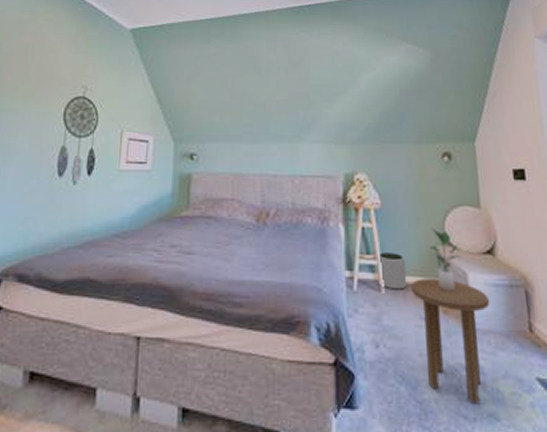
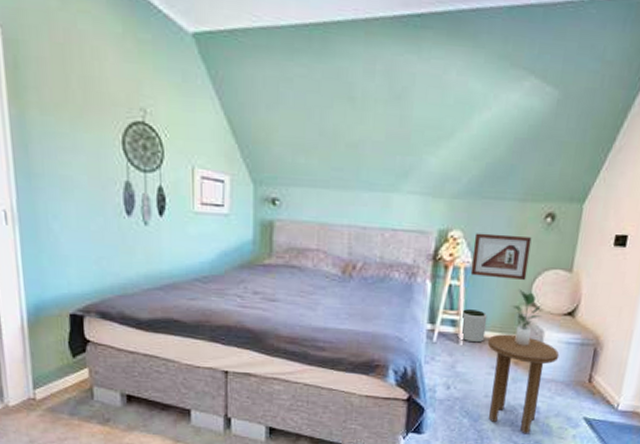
picture frame: none [379,174,437,218] -> present [470,233,532,280]

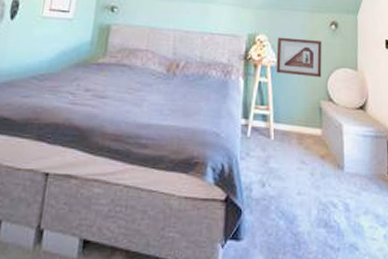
plant pot: present [459,309,488,343] -> none [269,104,293,137]
side table: present [487,334,560,434] -> none [295,128,359,236]
potted plant: present [511,288,541,346] -> none [312,85,338,140]

